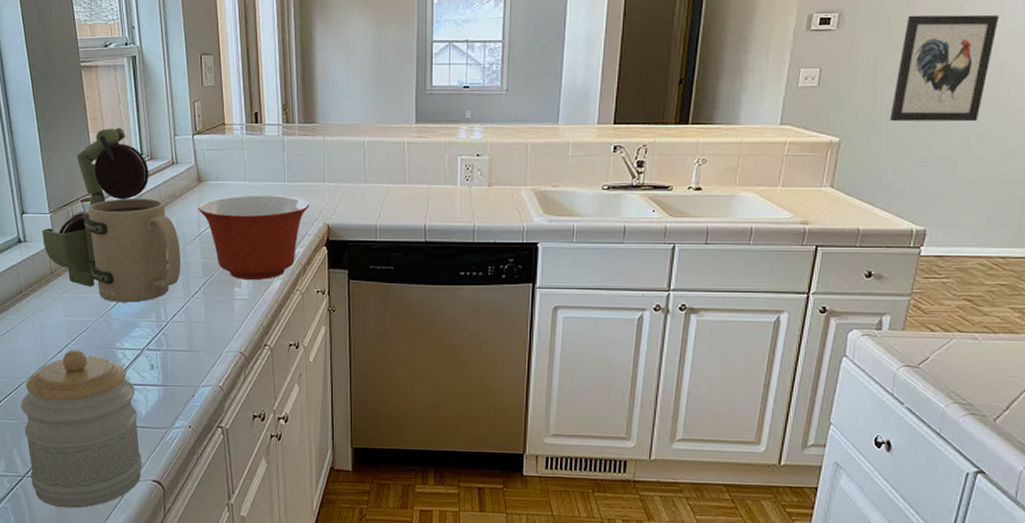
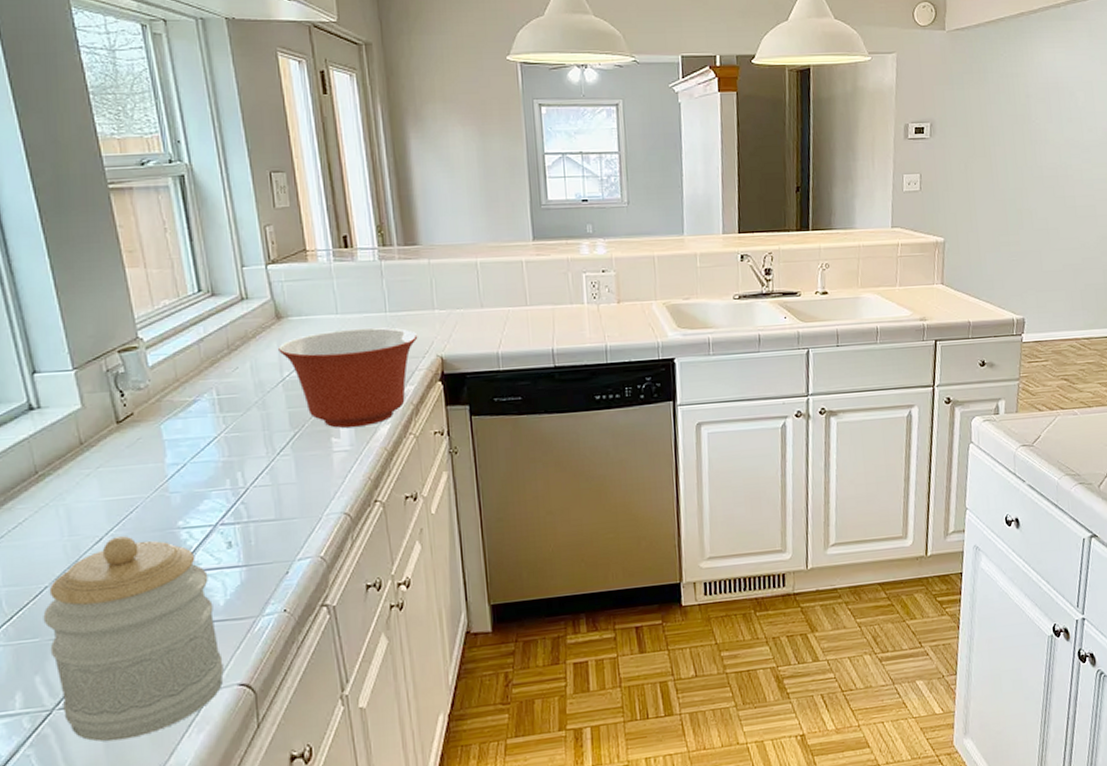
cocoa: present [41,127,182,303] -> none [63,260,261,472]
wall art: present [890,14,1000,122] -> none [983,124,1060,221]

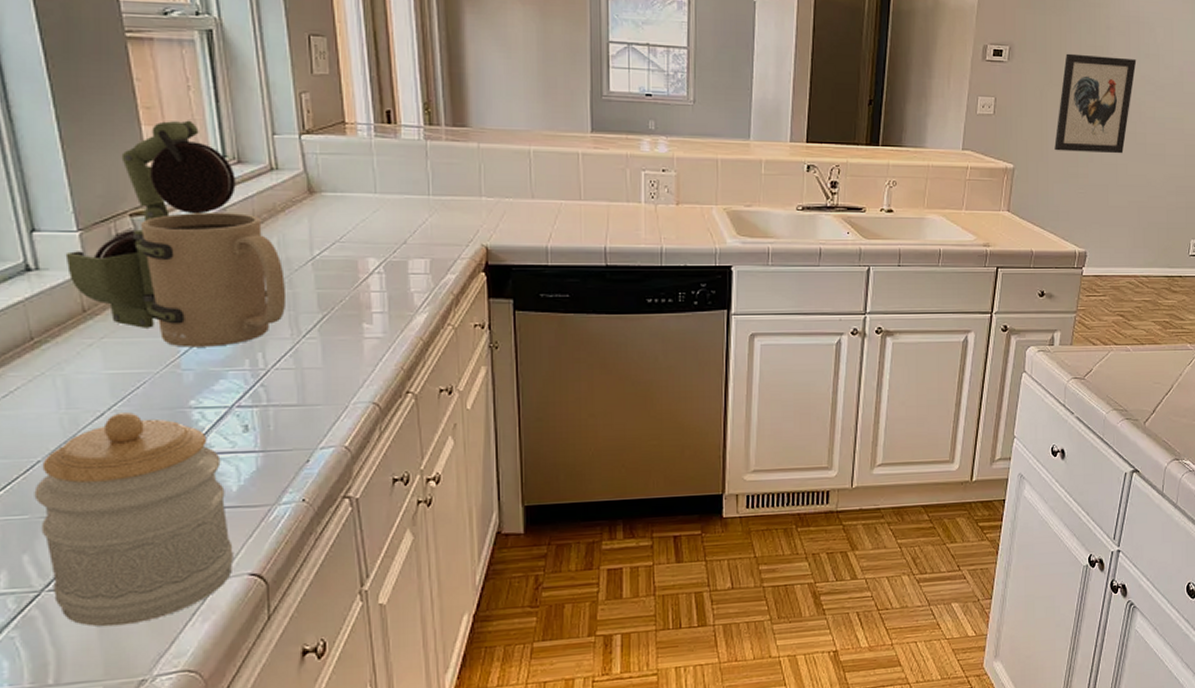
cocoa: none [63,260,261,472] -> present [65,120,287,348]
mixing bowl: present [278,327,418,429] -> none [309,210,462,315]
wall art: none [983,124,1060,221] -> present [1054,53,1137,154]

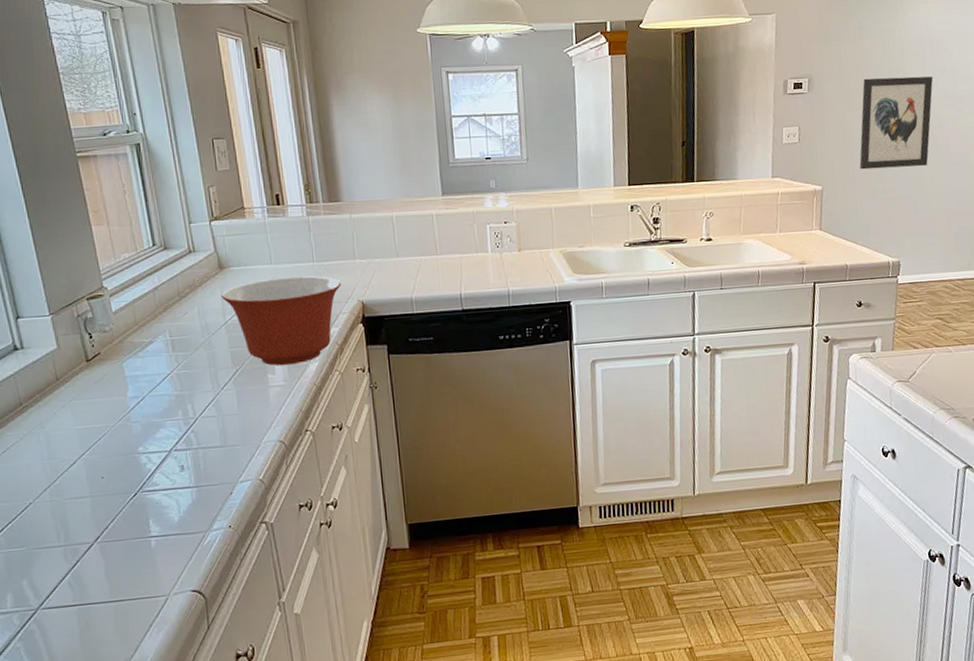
jar: present [34,413,233,627] -> none [28,460,179,638]
cocoa: present [65,120,287,348] -> none [41,218,208,404]
mixing bowl: none [309,210,462,315] -> present [221,276,342,366]

